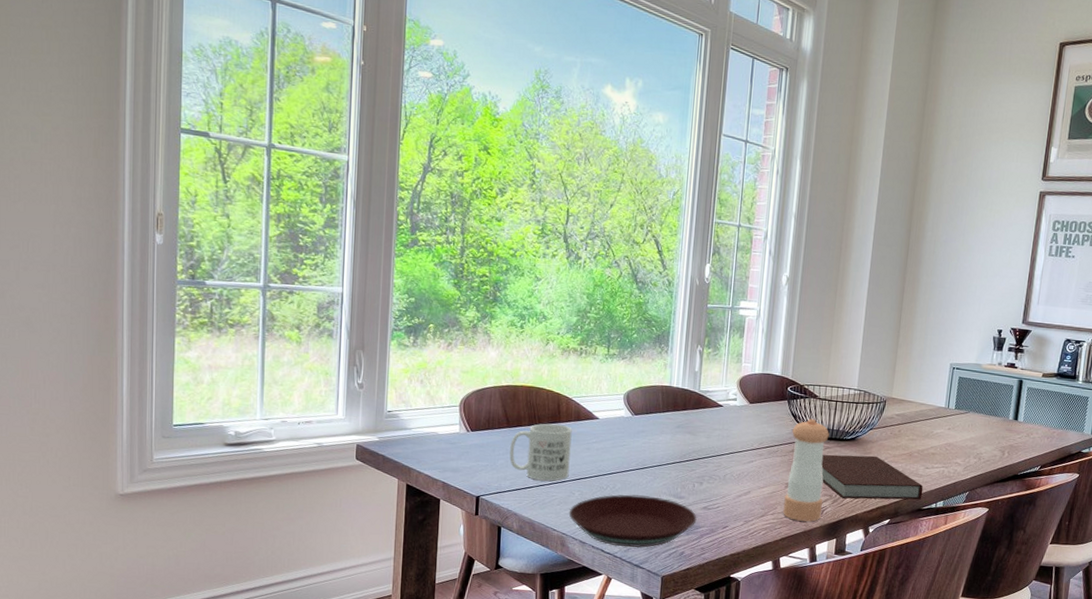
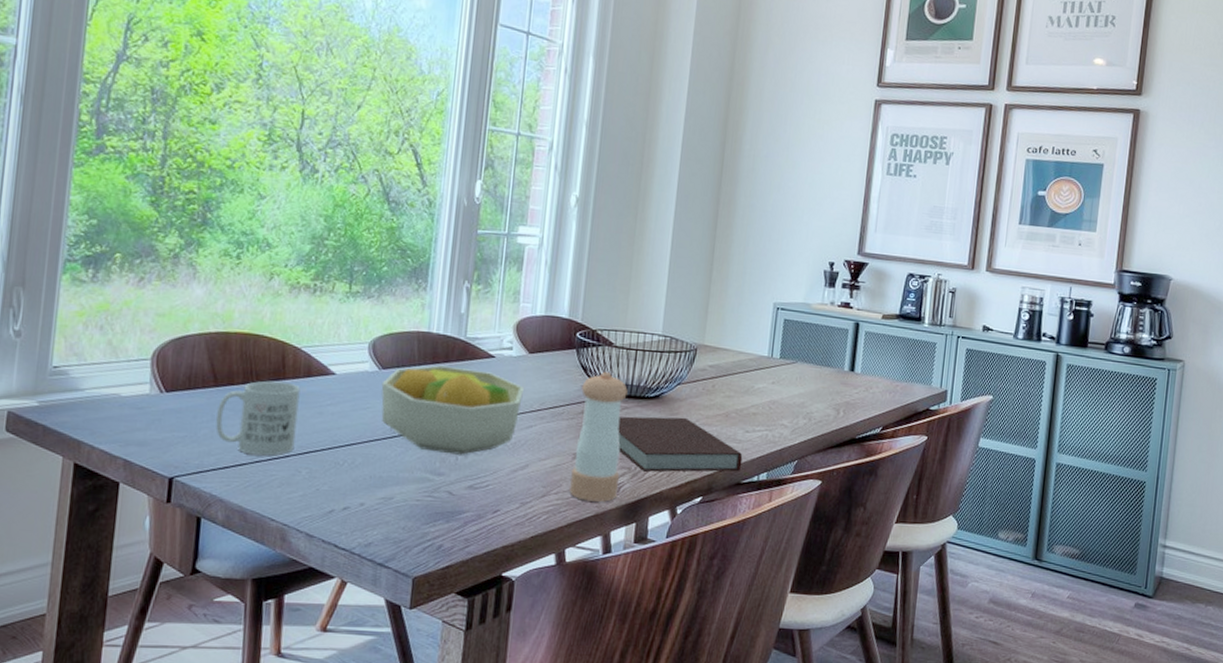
plate: present [568,494,697,548] -> none [292,471,460,542]
fruit bowl: none [634,412,747,483] -> present [381,365,525,455]

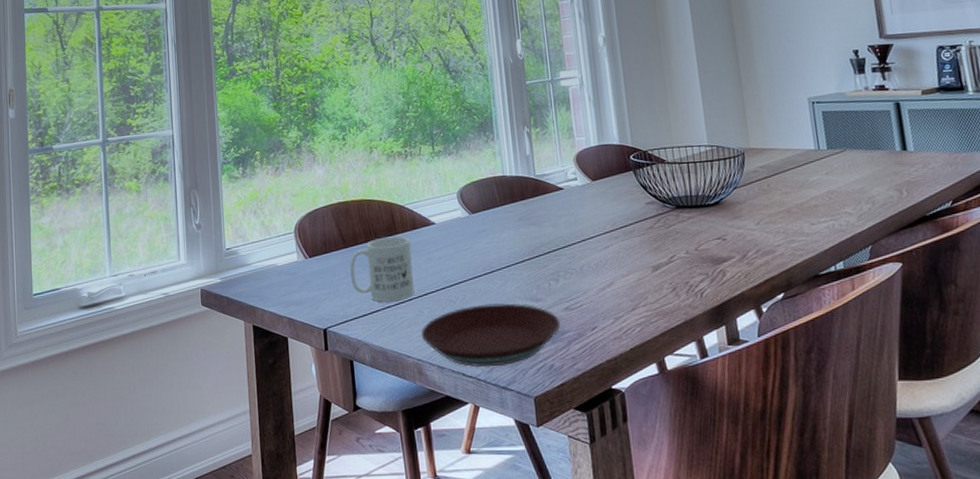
plate: none [292,471,460,542] -> present [420,303,561,368]
fruit bowl: present [381,365,525,455] -> none [474,202,595,281]
pepper shaker: present [569,371,628,502] -> none [645,186,701,310]
notebook: present [617,416,743,472] -> none [686,219,816,275]

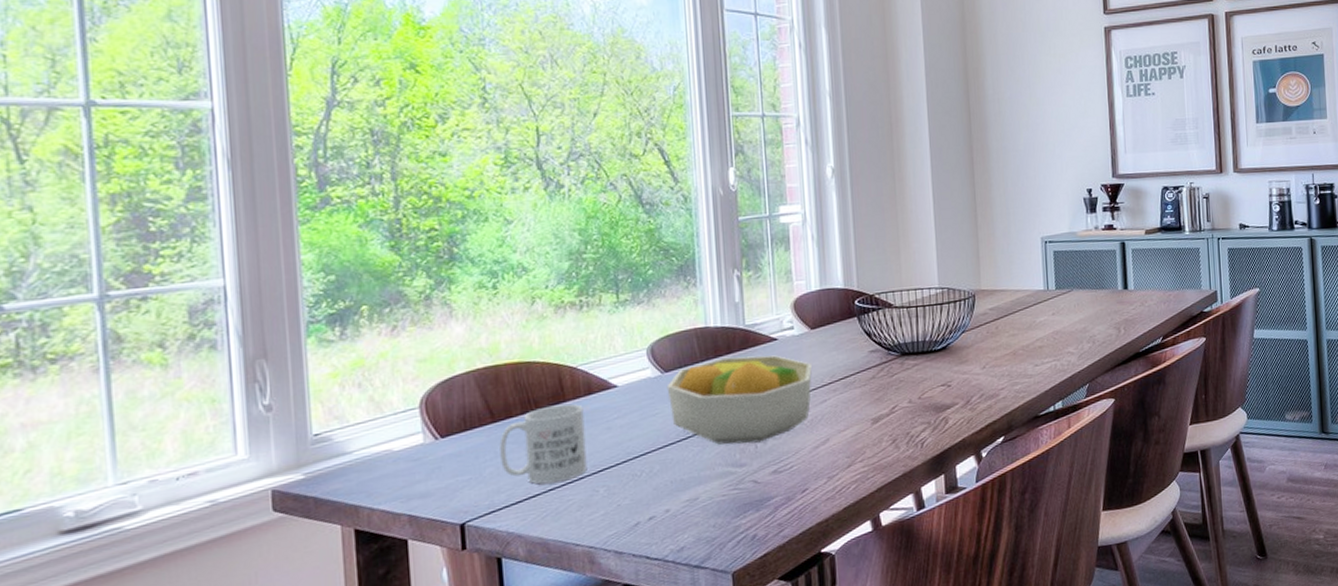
plate: present [420,303,561,368] -> none [594,471,767,548]
fruit bowl: none [474,202,595,281] -> present [666,355,813,445]

